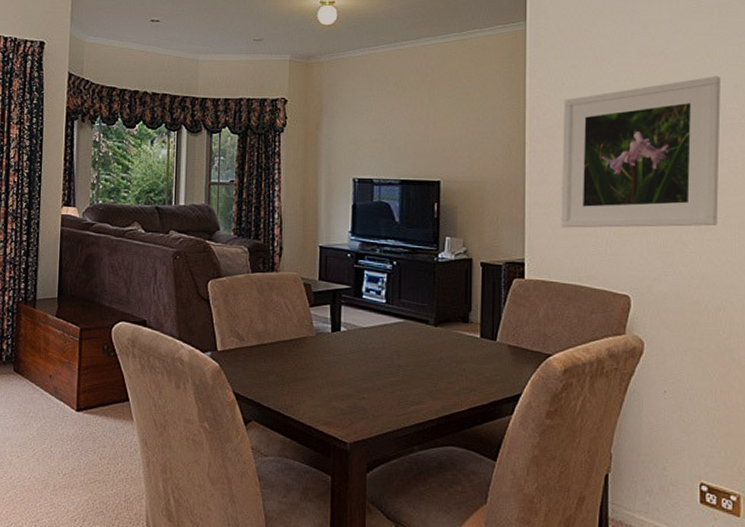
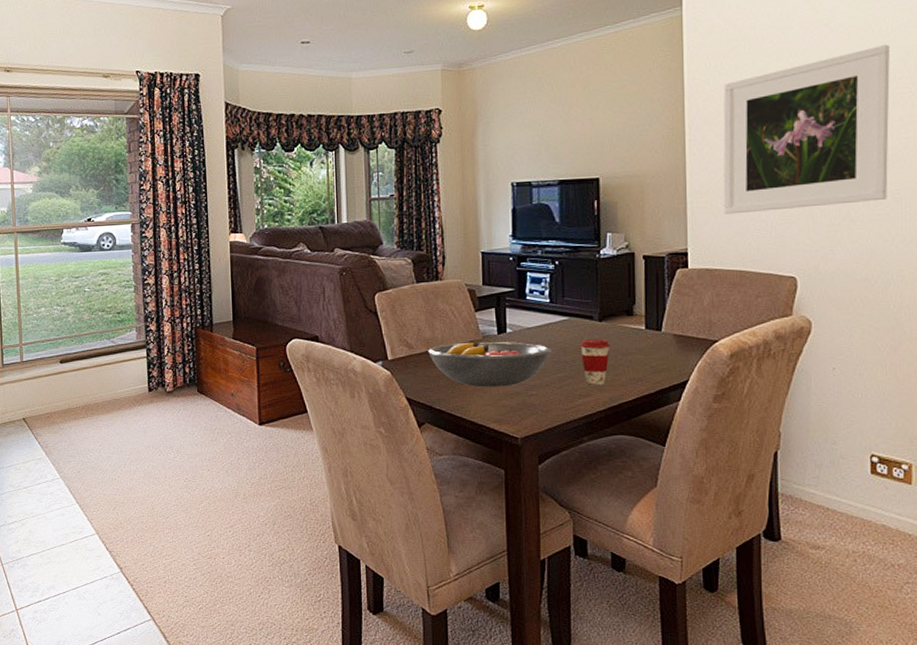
fruit bowl: none [259,338,385,388] -> present [428,341,551,387]
coffee cup: none [414,343,445,393] -> present [580,338,610,385]

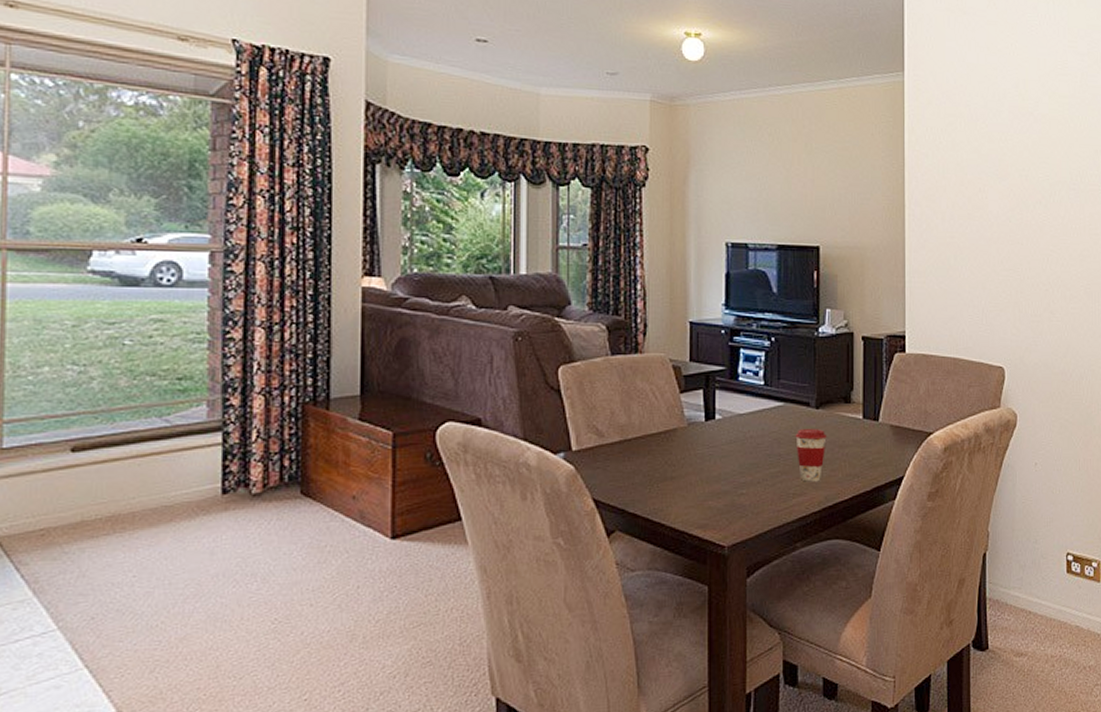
fruit bowl: present [428,341,551,387] -> none [622,429,764,485]
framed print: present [723,44,890,215] -> none [939,140,1083,298]

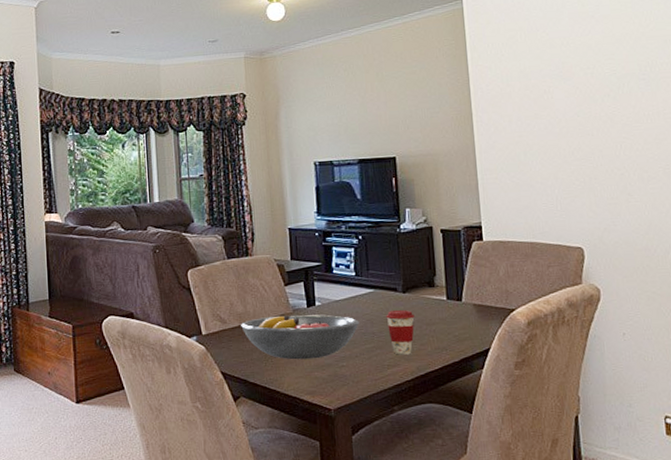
fruit bowl: none [622,429,764,485] -> present [241,314,359,360]

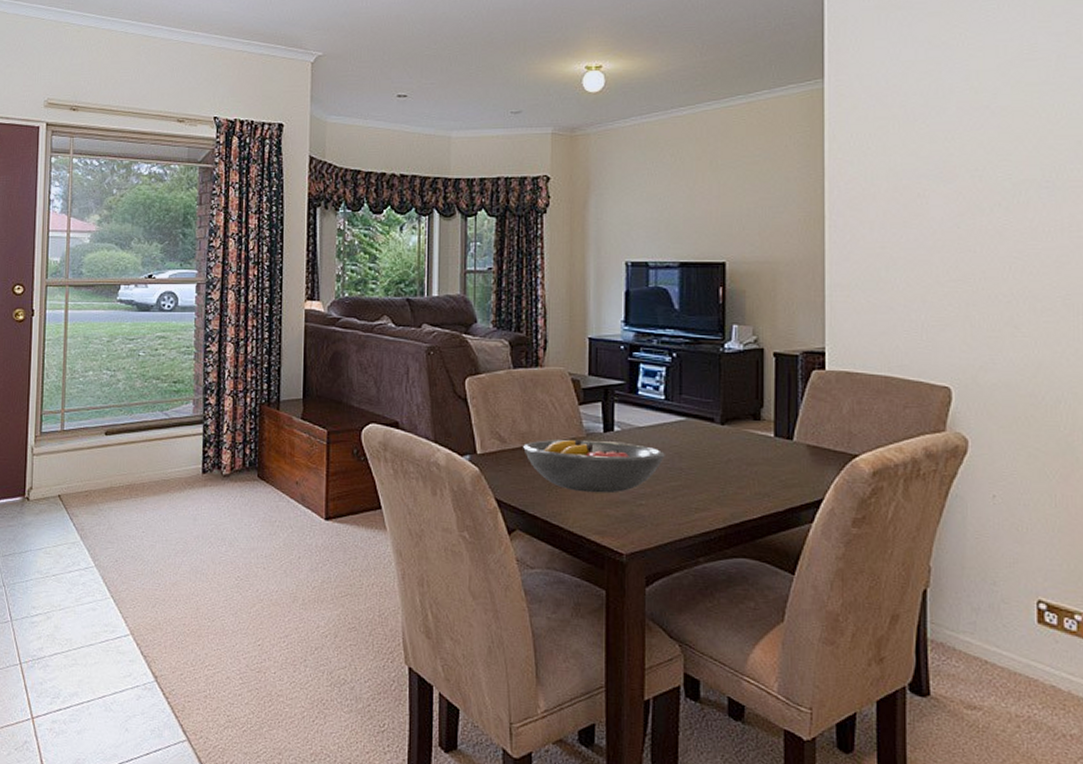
coffee cup: present [386,309,415,355] -> none [698,443,733,498]

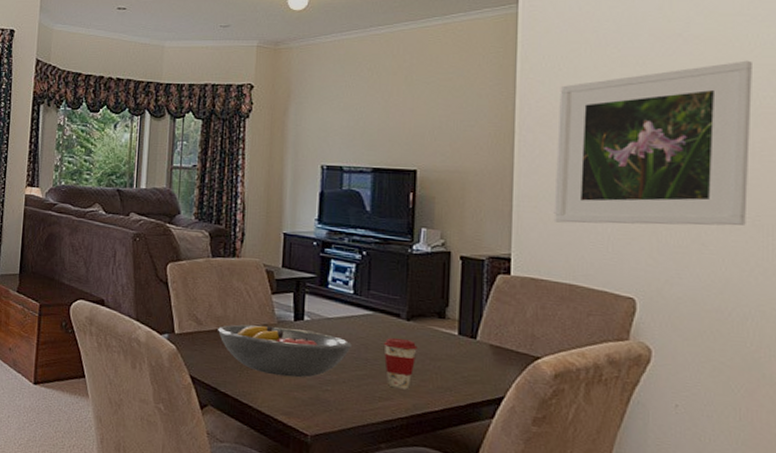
coffee cup: none [698,443,733,498] -> present [383,337,417,390]
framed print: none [867,132,1060,312] -> present [553,60,752,226]

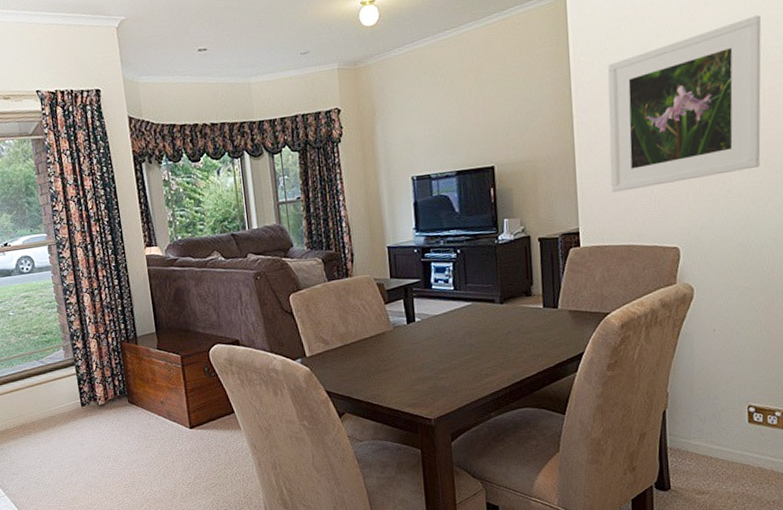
fruit bowl: present [218,324,352,378] -> none [343,330,458,375]
coffee cup: present [383,337,417,390] -> none [484,320,512,364]

